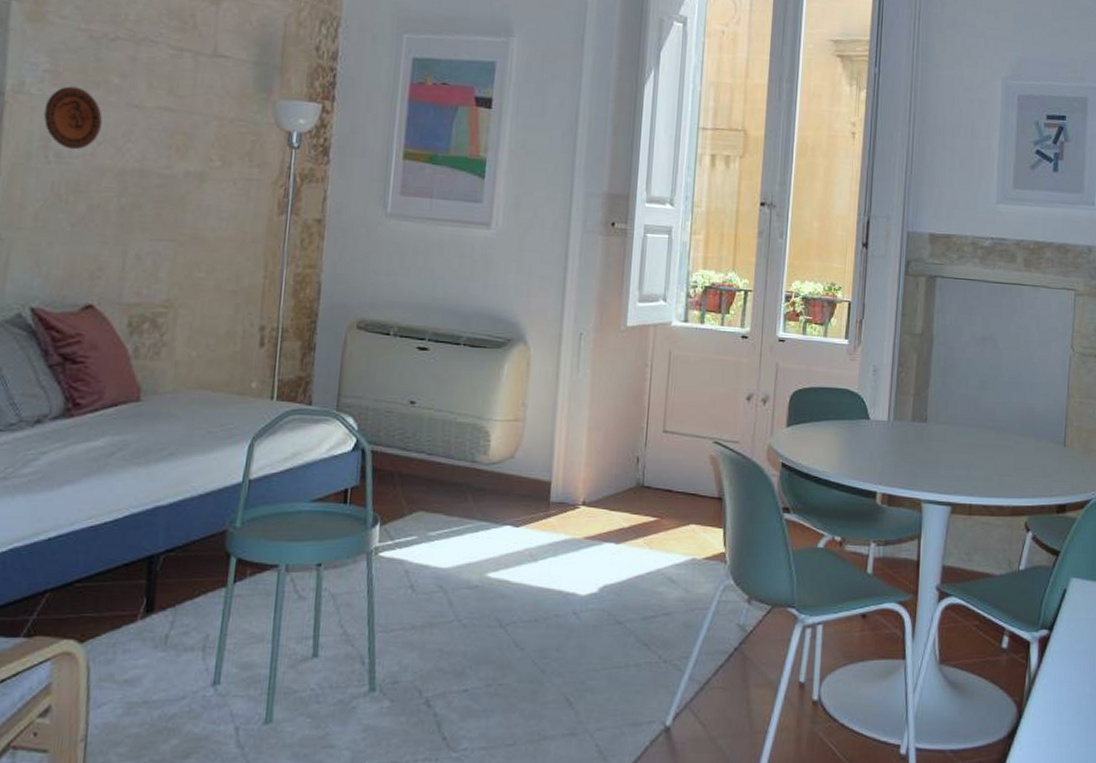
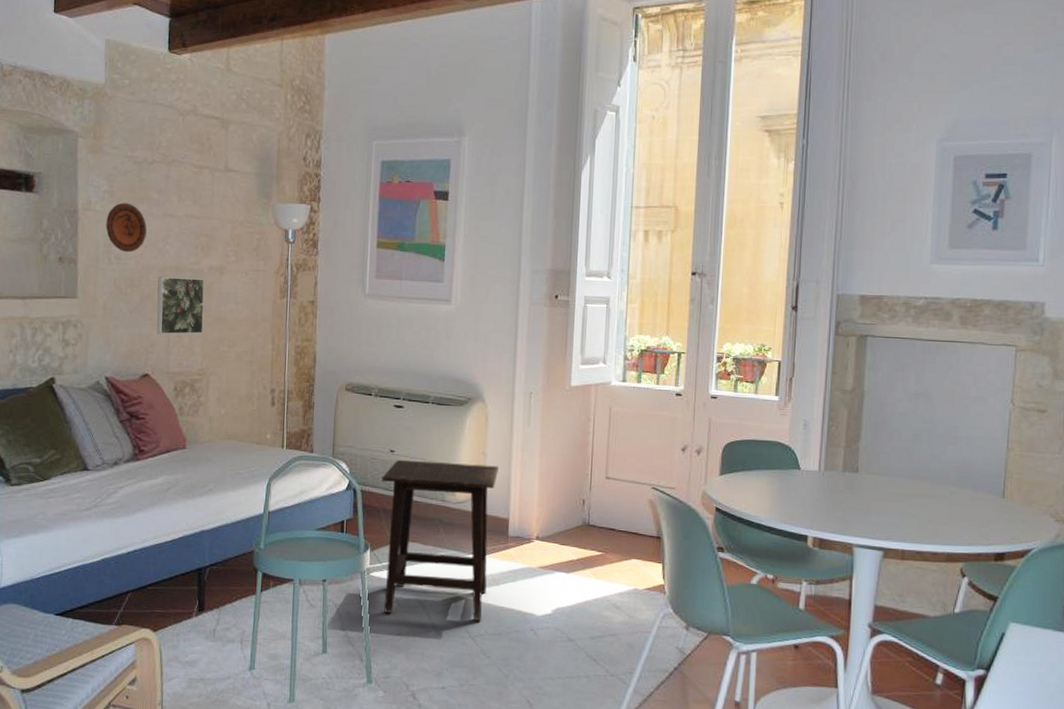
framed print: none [108,182,178,256] -> present [156,277,205,335]
side table: none [394,413,541,606] -> present [382,460,498,621]

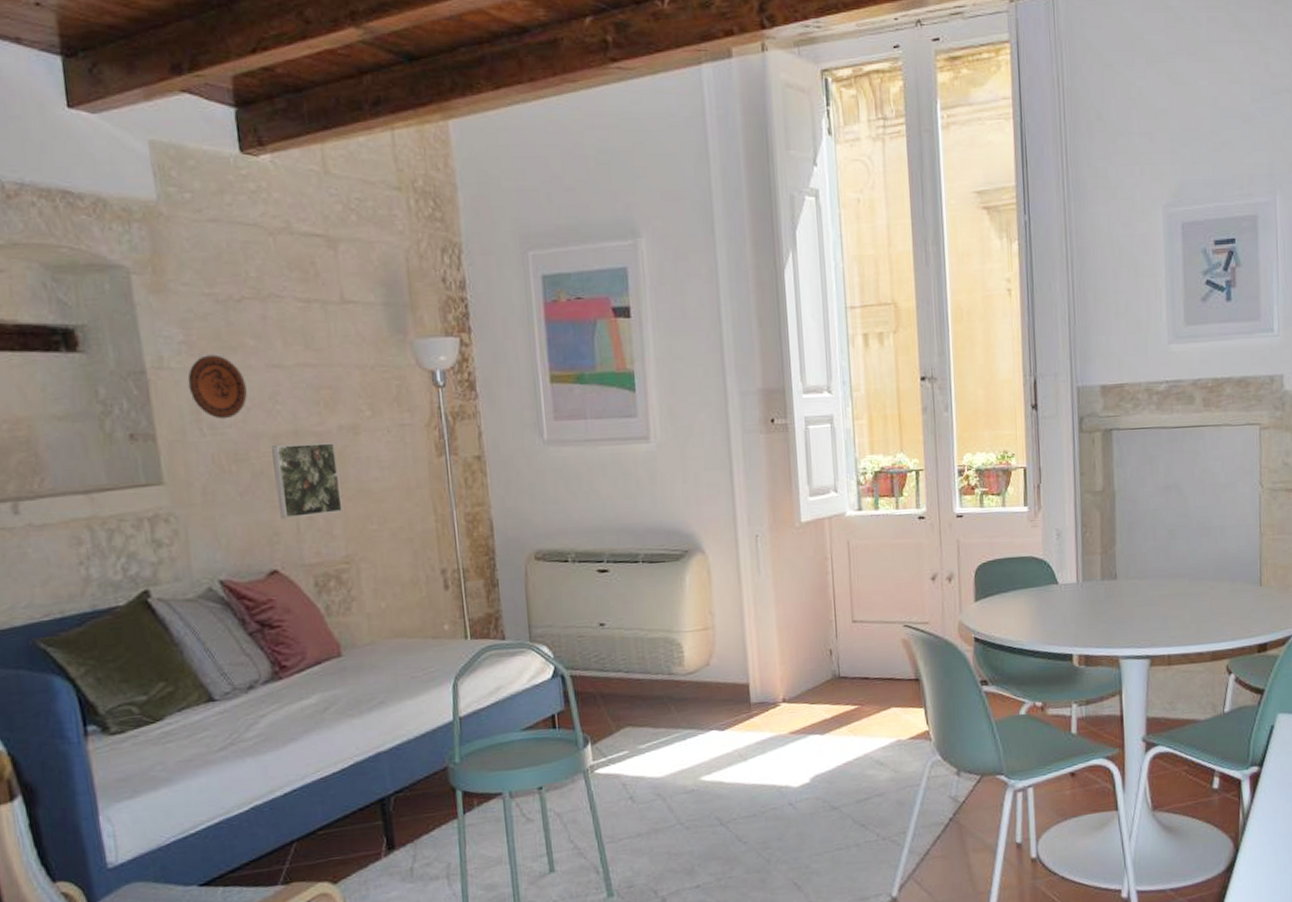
side table: present [382,460,498,621] -> none [594,625,733,813]

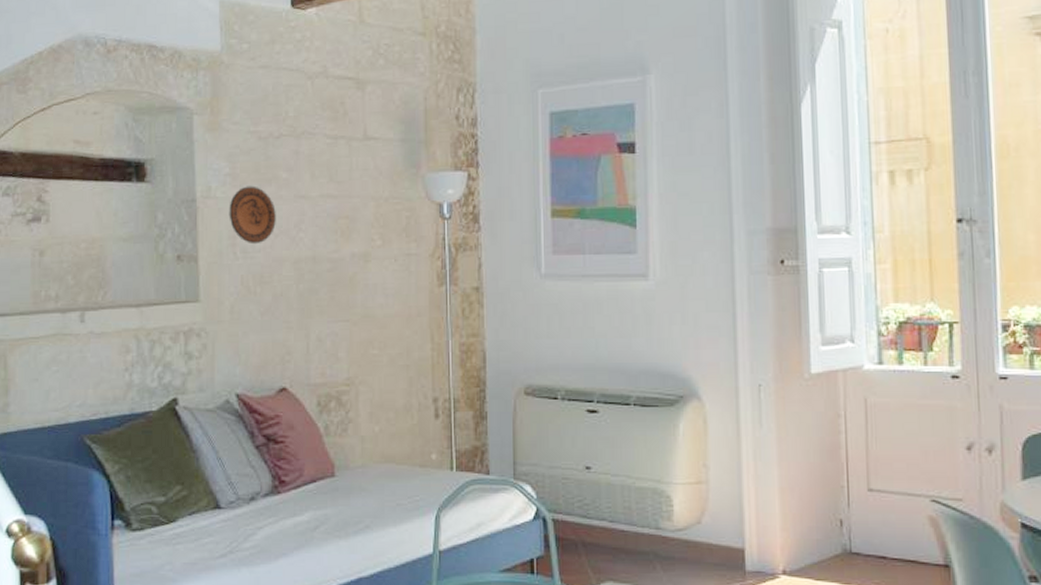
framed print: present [272,443,343,519] -> none [292,269,348,339]

